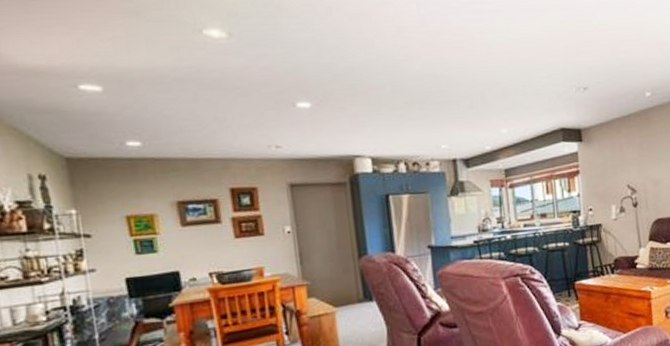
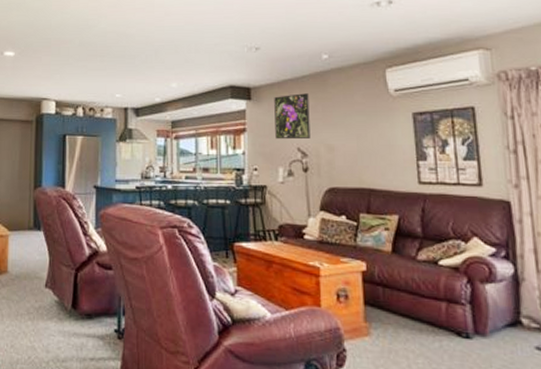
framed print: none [604,131,638,179] -> present [274,93,311,140]

